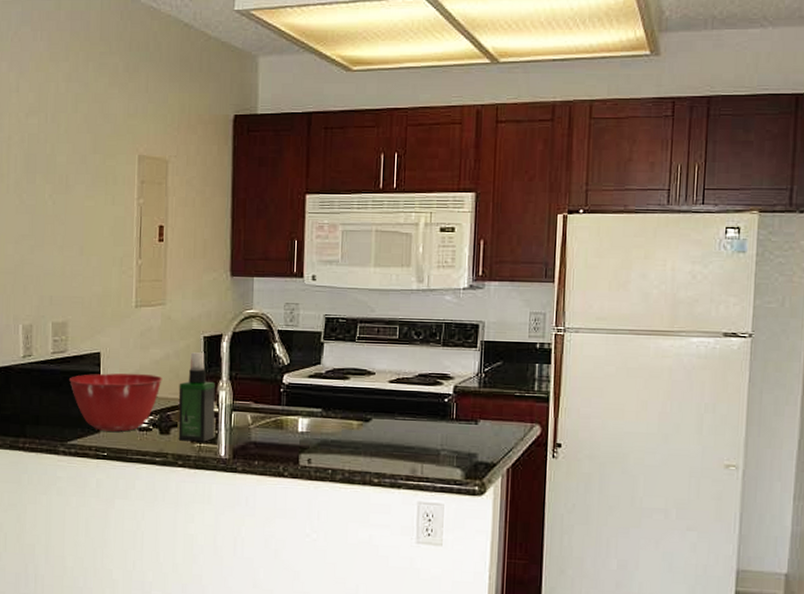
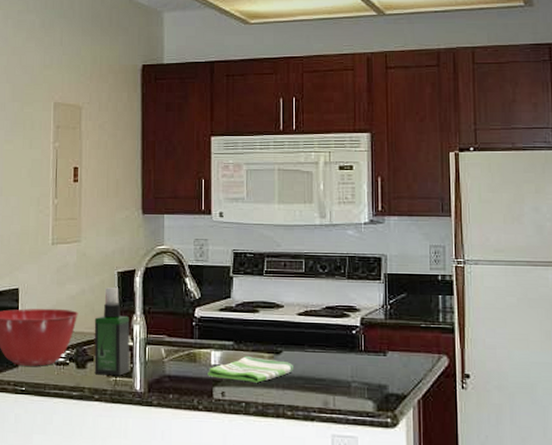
dish towel: none [294,422,382,450] -> present [208,355,293,383]

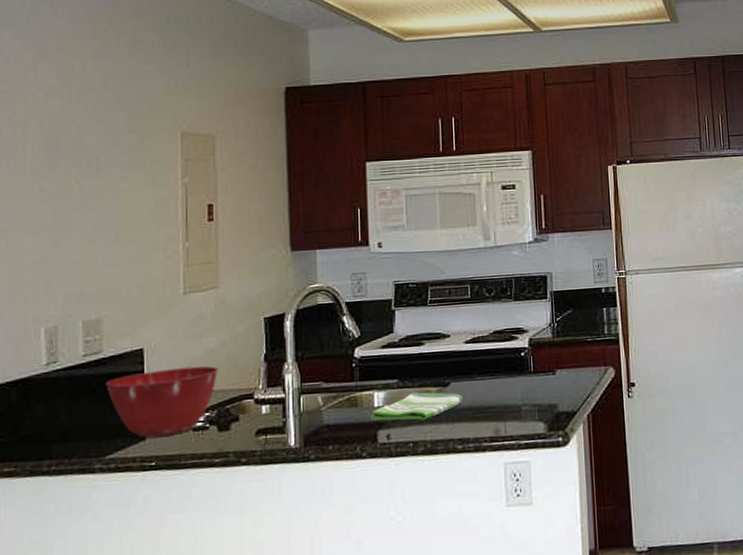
spray bottle: present [94,287,130,376] -> none [238,335,282,436]

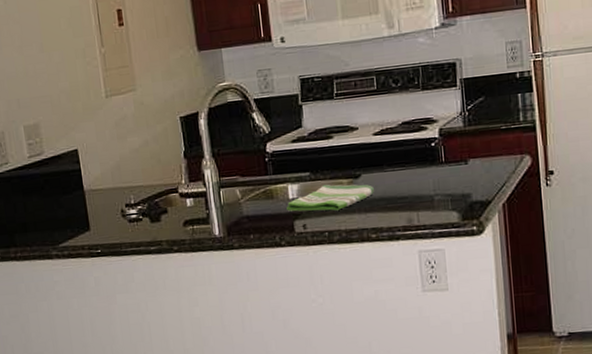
mixing bowl: present [106,366,219,438] -> none [51,163,145,229]

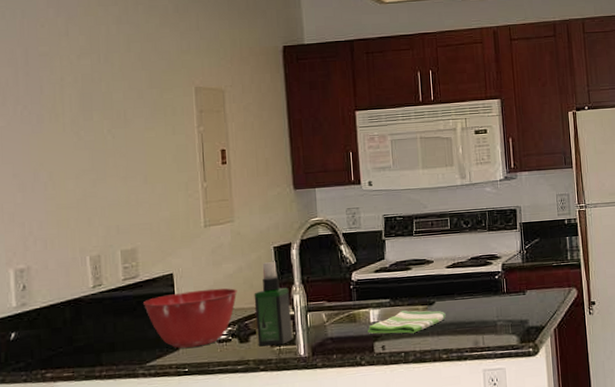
mixing bowl: none [51,163,145,229] -> present [143,288,237,348]
spray bottle: none [162,134,206,226] -> present [254,262,293,347]

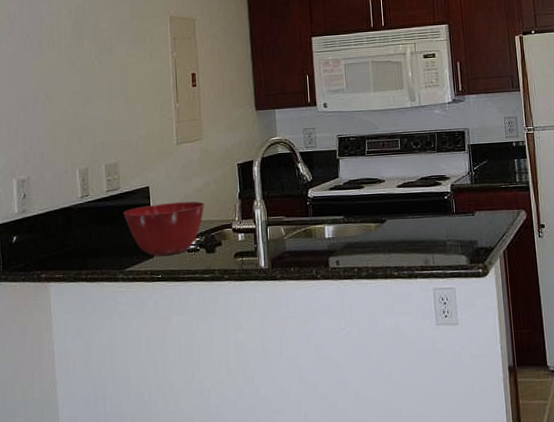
spray bottle: present [254,262,293,347] -> none [219,178,255,257]
dish towel: present [368,309,446,334] -> none [323,226,397,250]

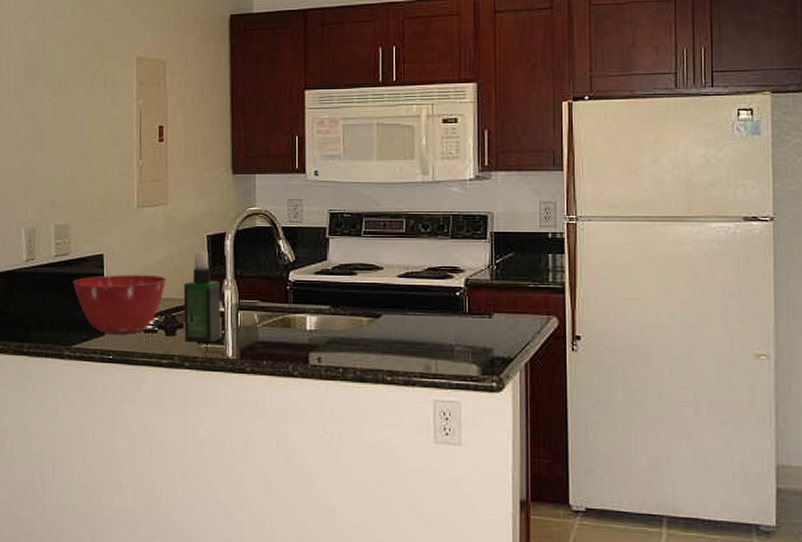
spray bottle: none [219,178,255,257] -> present [183,252,222,343]

